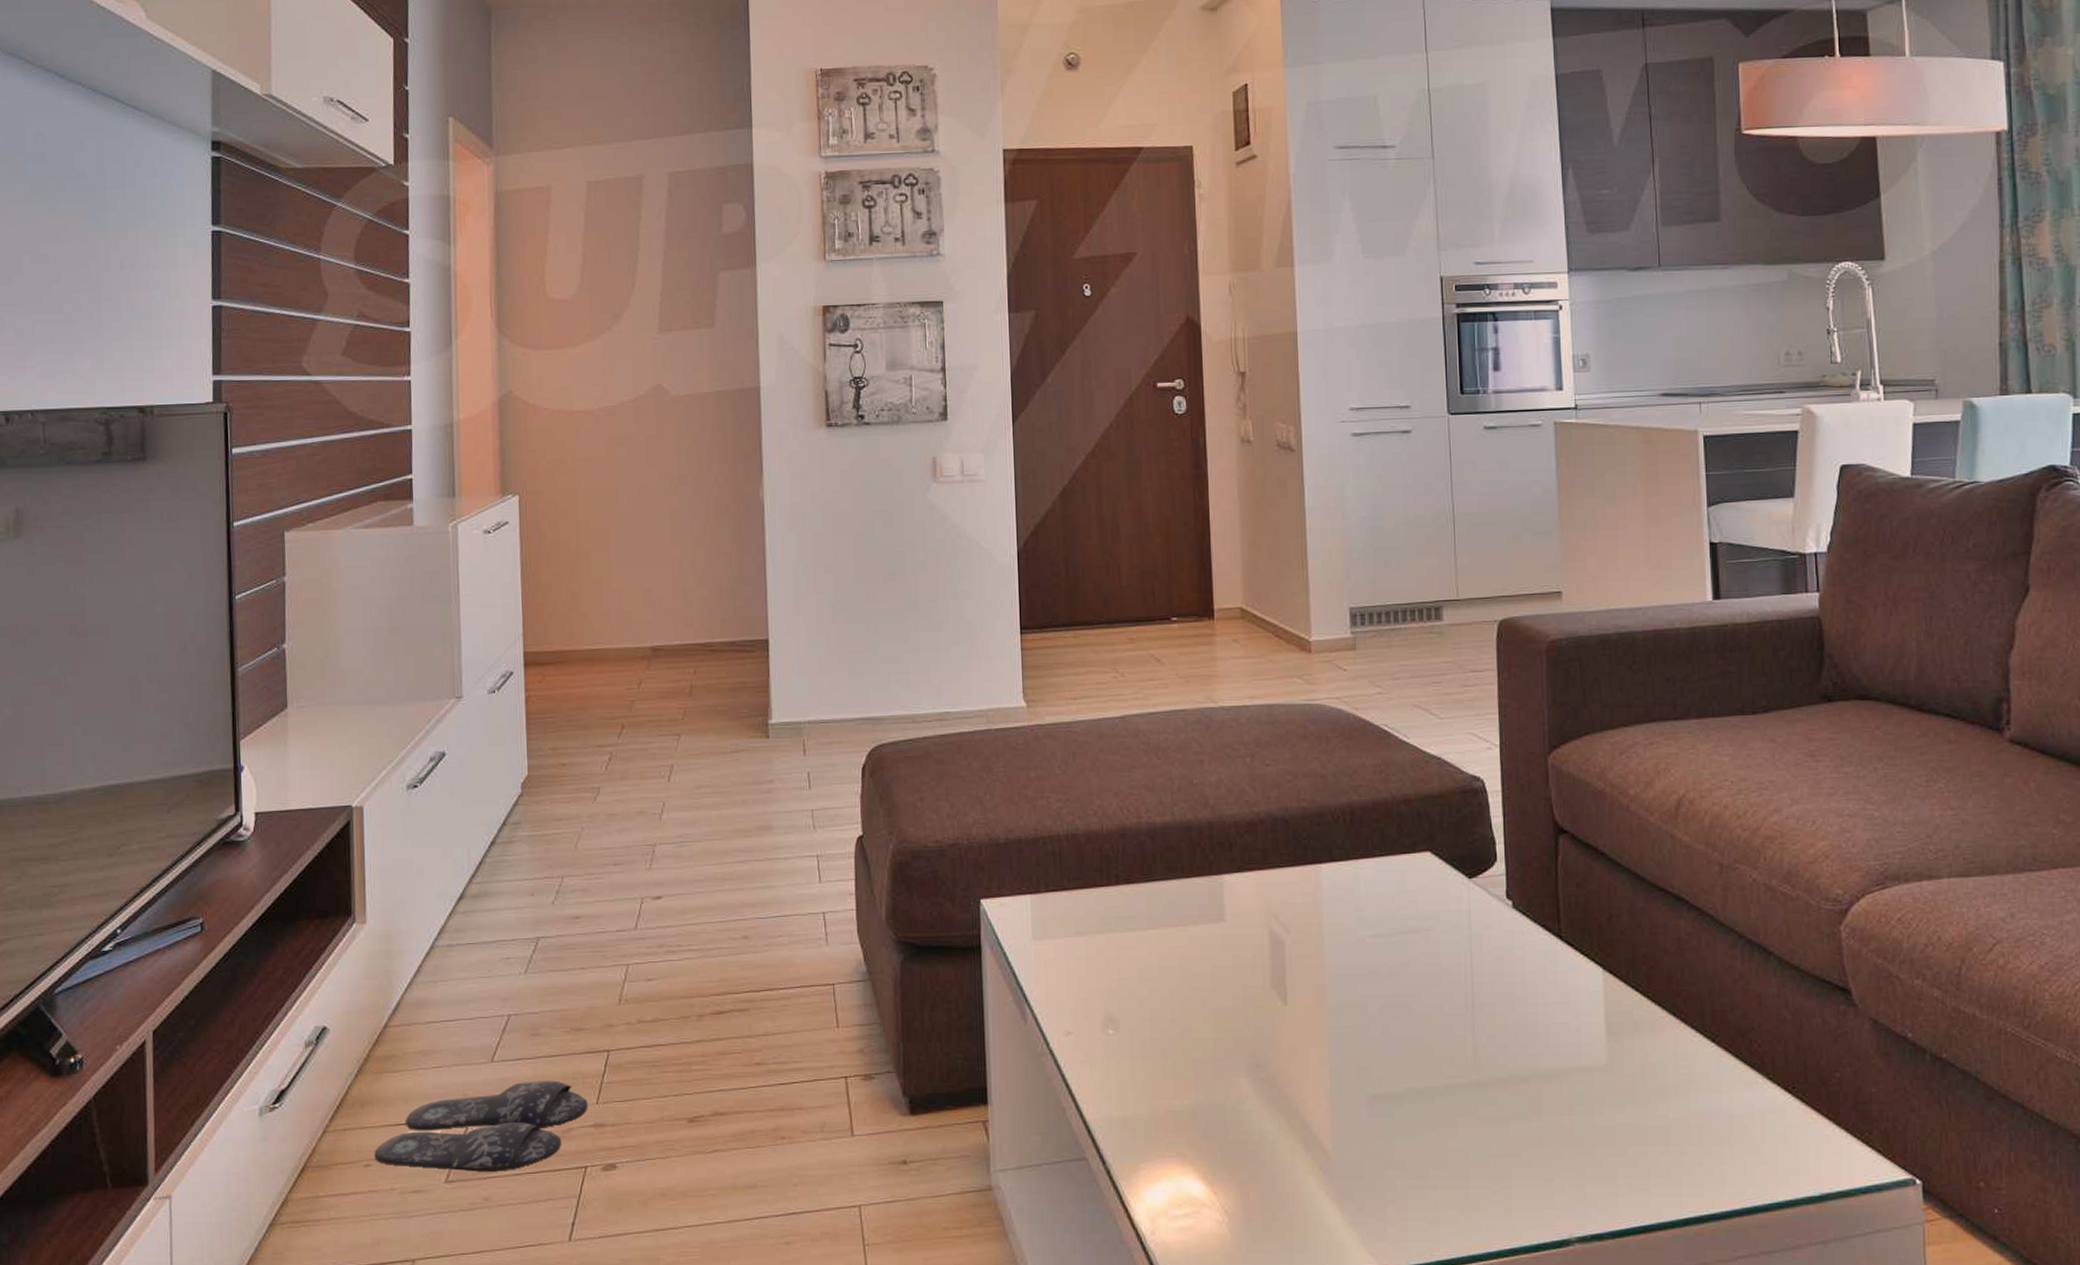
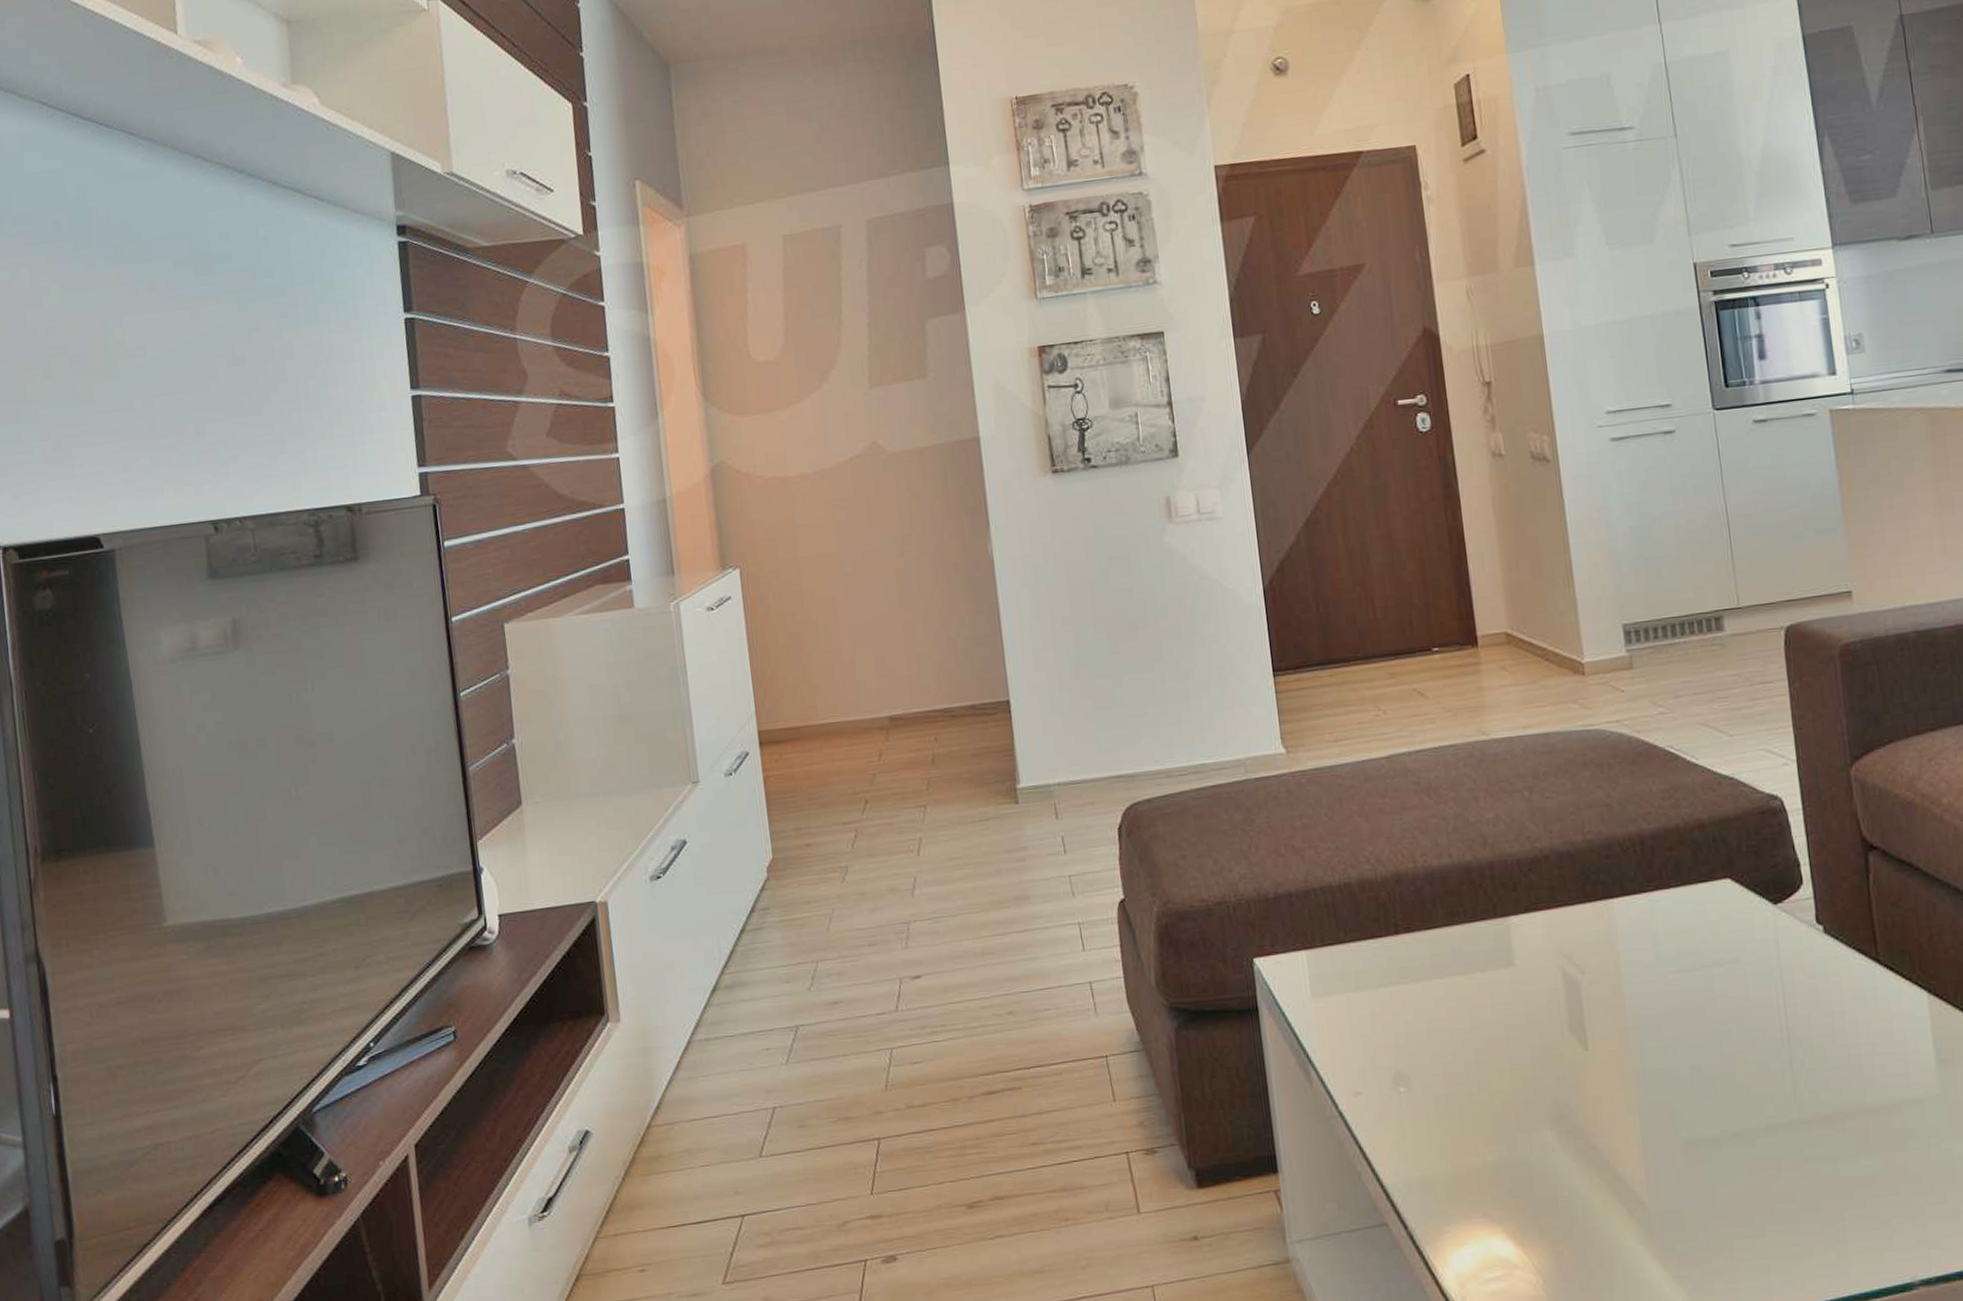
slippers: present [374,1080,588,1172] -> none [648,1172,863,1272]

